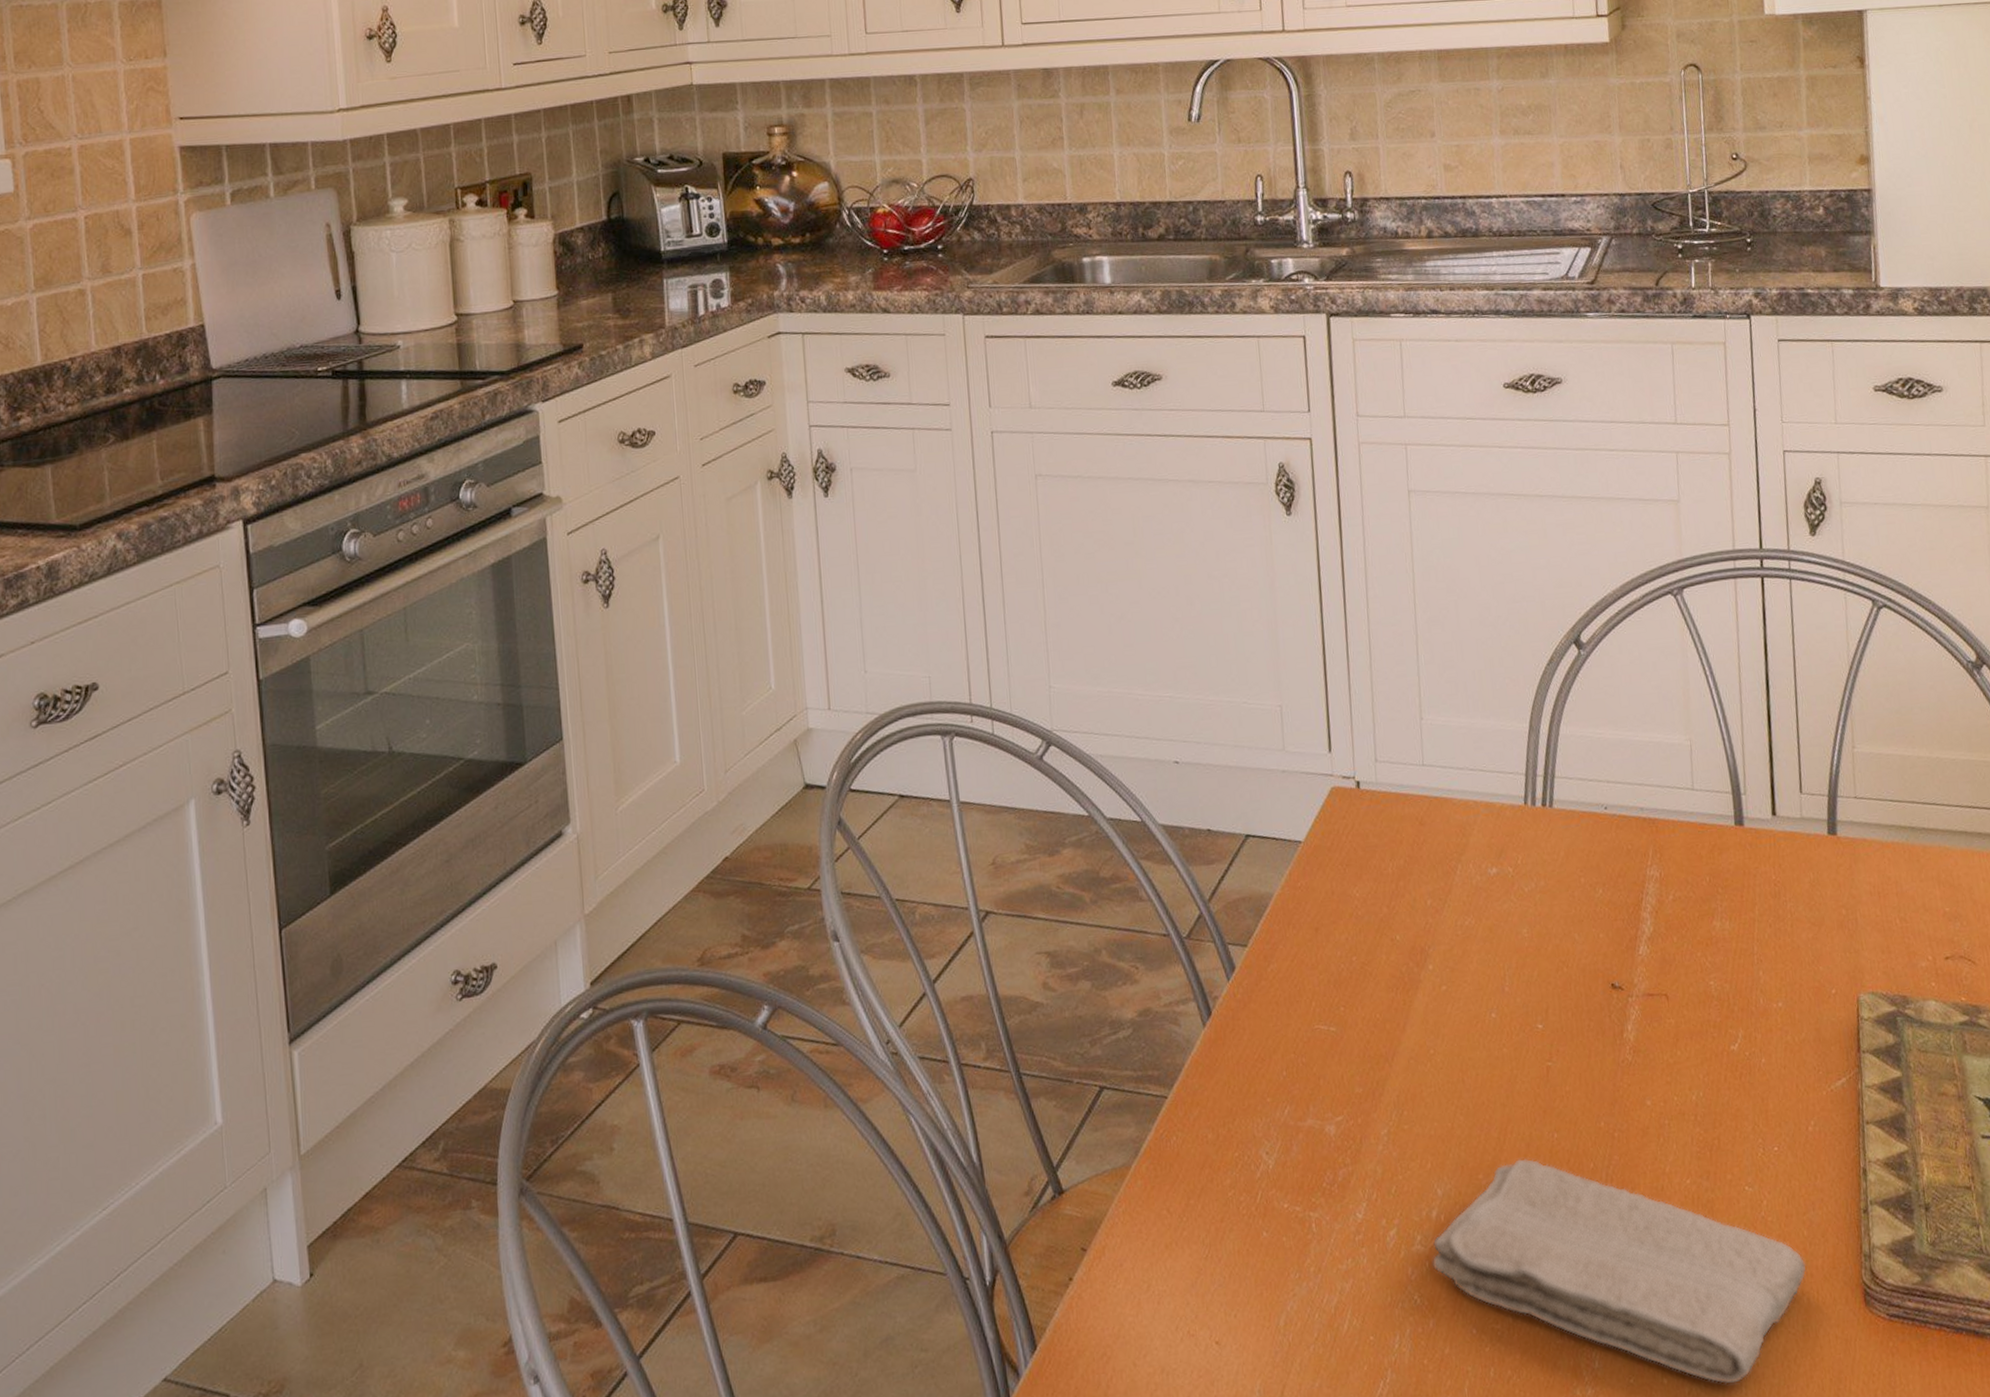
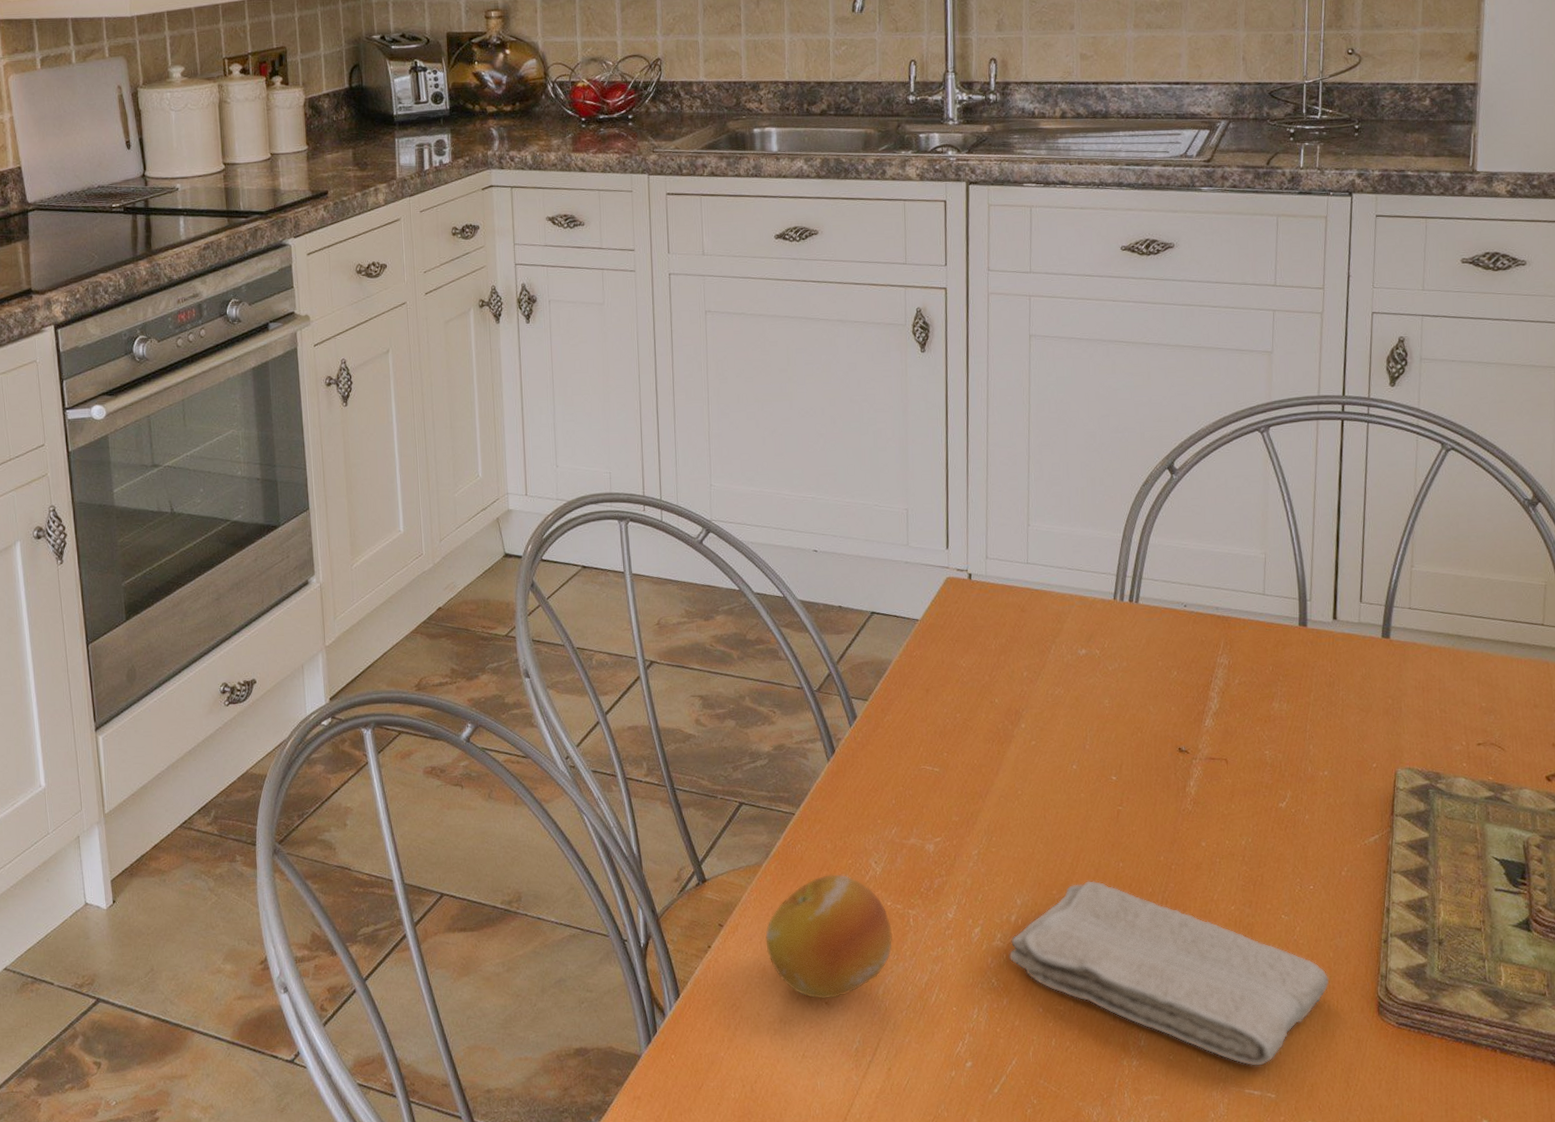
fruit: none [1138,1171,1293,1339] -> present [765,874,893,999]

